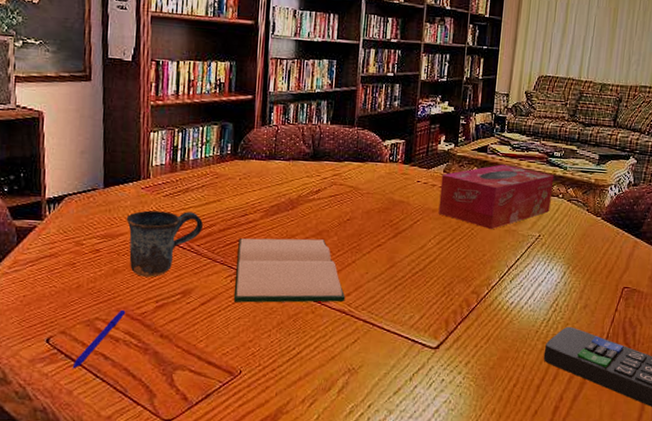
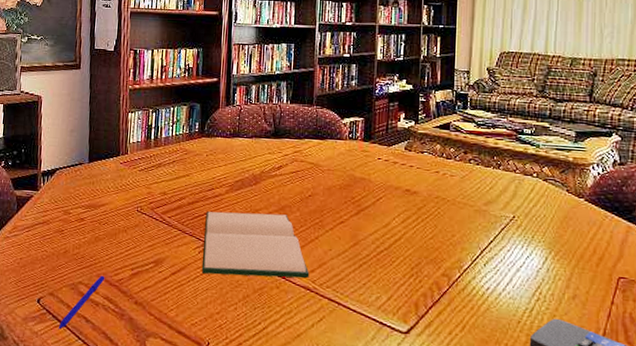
mug: present [126,210,203,277] -> none [107,183,174,246]
tissue box: present [438,164,555,230] -> none [401,142,526,210]

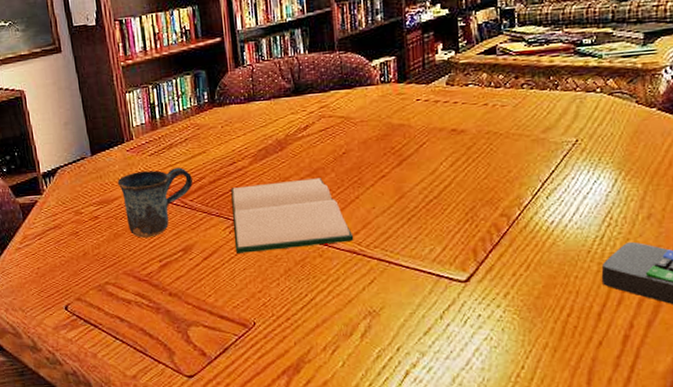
pen: present [58,275,105,330] -> none [92,272,133,333]
mug: none [107,183,174,246] -> present [117,167,193,238]

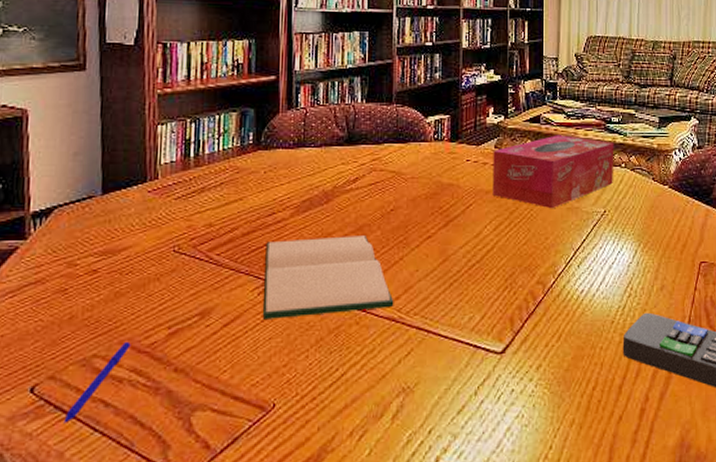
pen: none [92,272,133,333] -> present [63,341,131,424]
mug: present [117,167,193,238] -> none [130,215,223,298]
tissue box: none [444,64,587,142] -> present [492,135,614,209]

